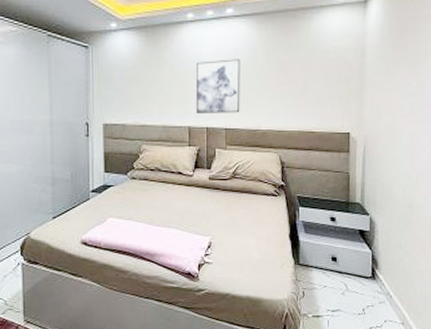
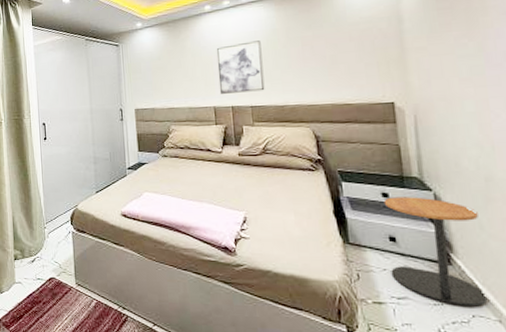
side table: none [330,220,399,314] -> present [383,197,488,307]

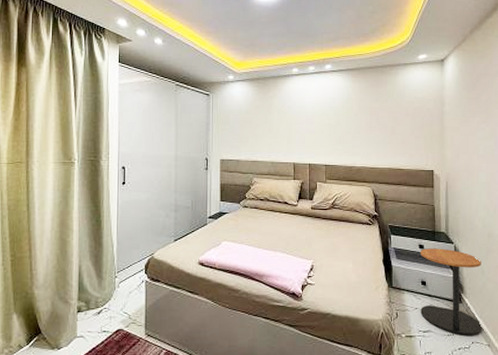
wall art: present [216,40,265,94] -> none [299,106,338,152]

